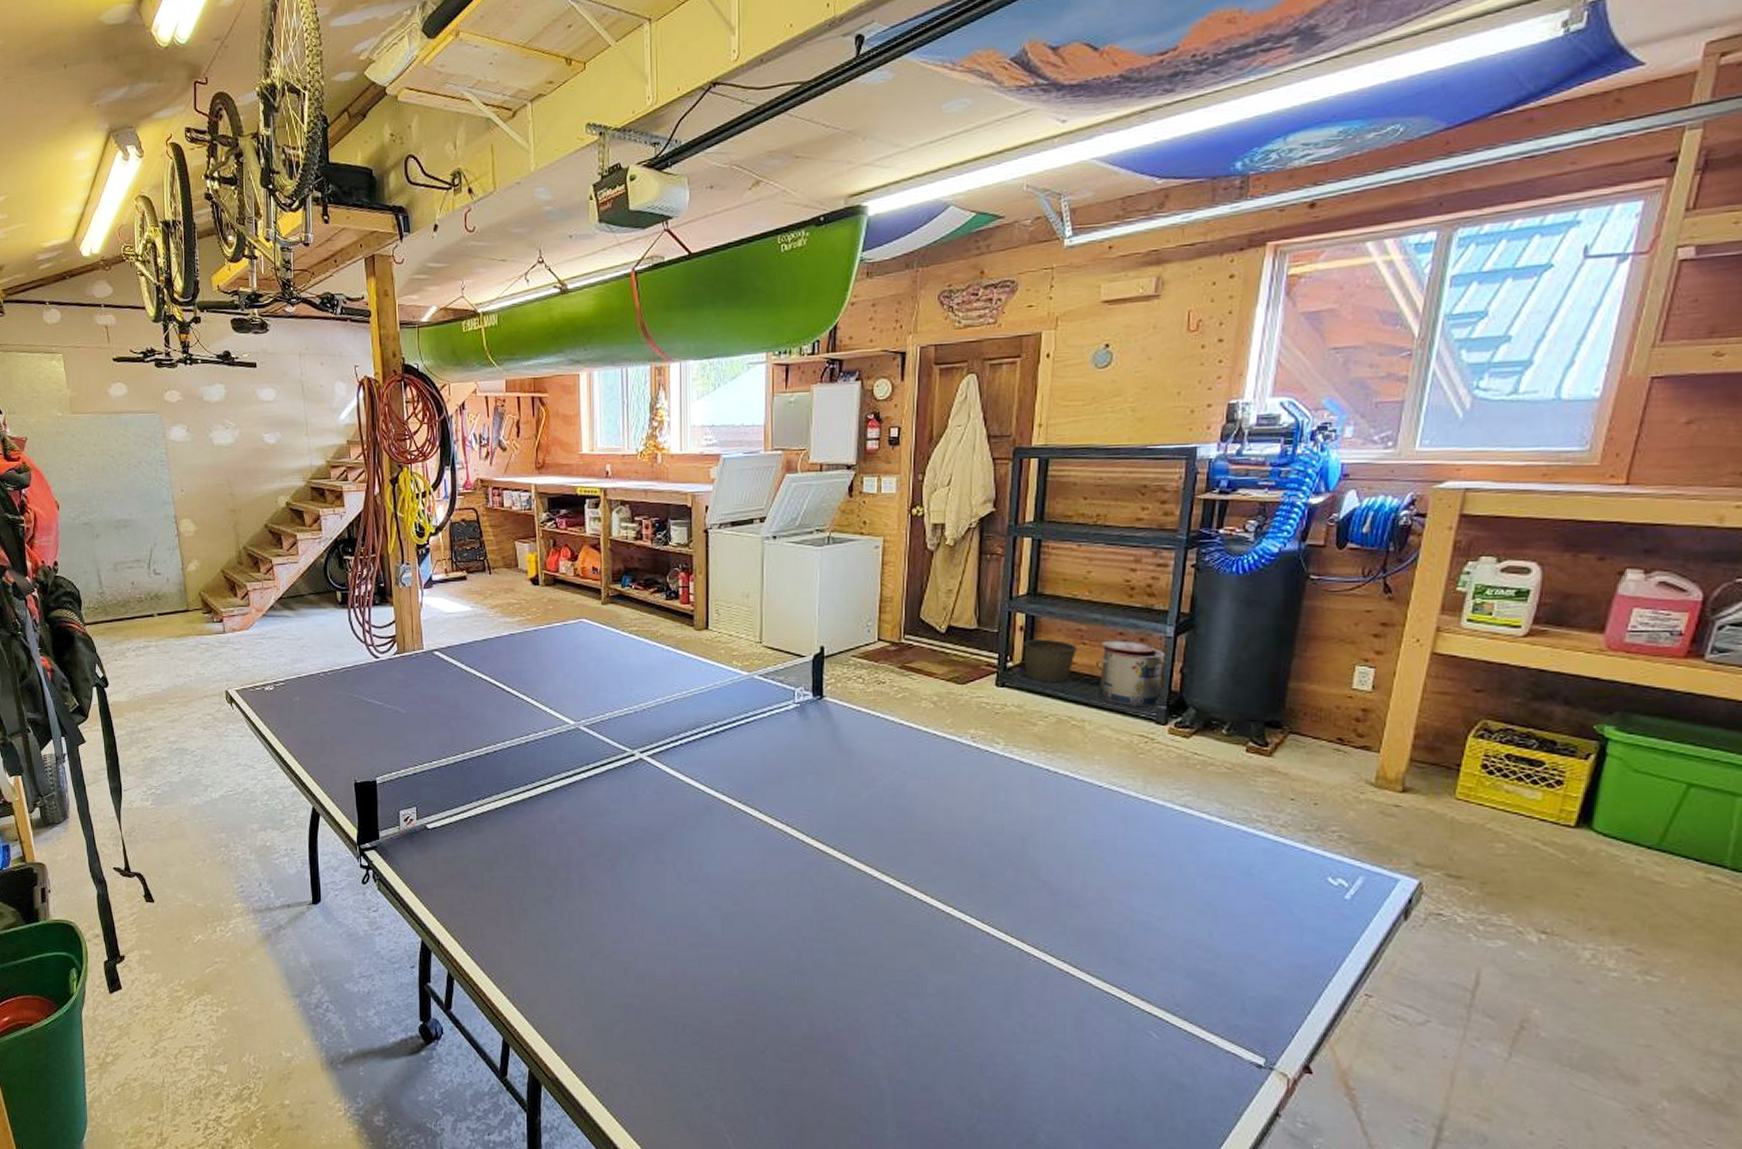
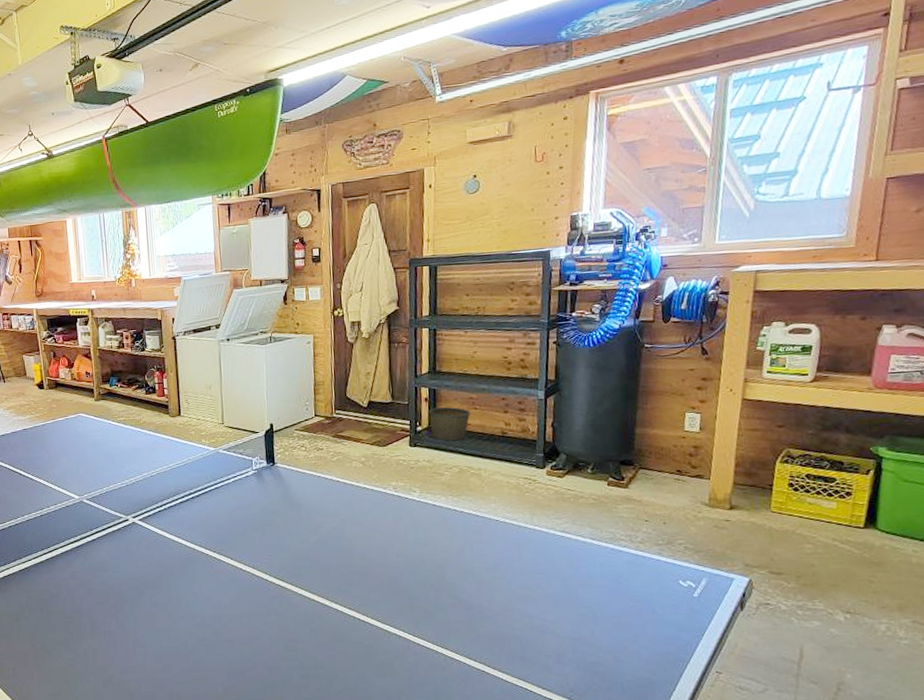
paint can: present [1095,640,1167,706] -> none [485,404,541,455]

